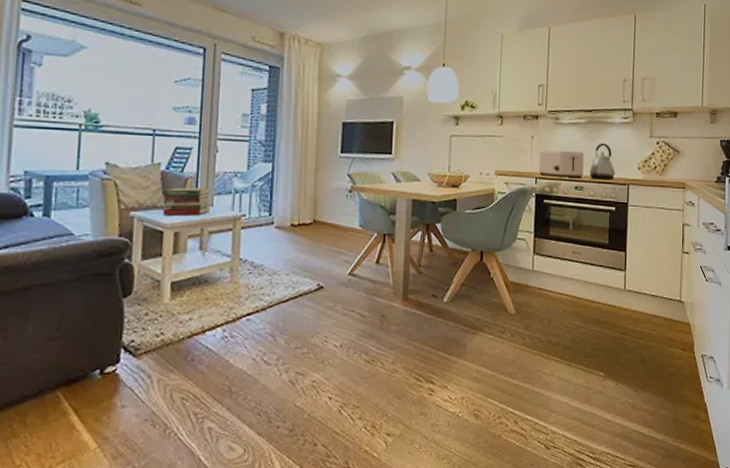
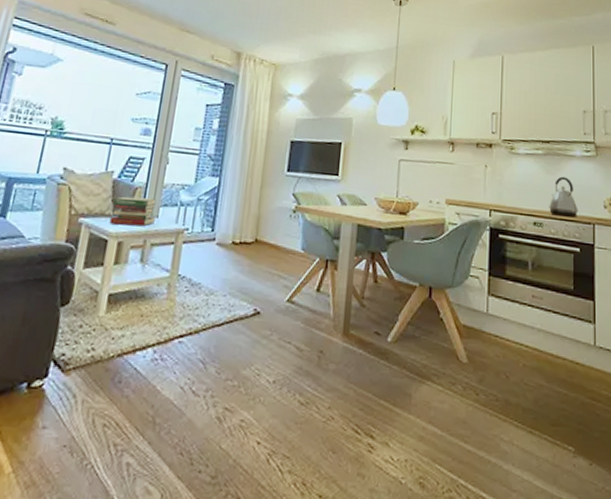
toaster: present [539,150,584,179] -> none [494,180,543,214]

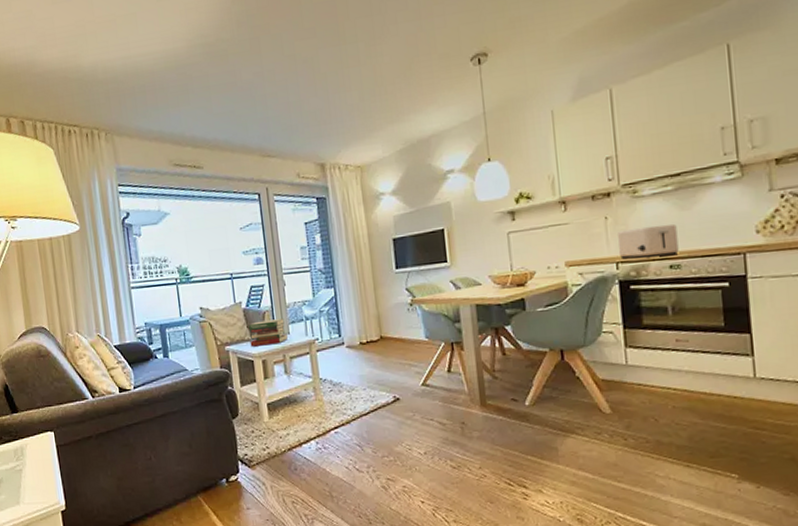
toaster: none [494,180,543,214] -> present [618,223,679,260]
kettle: present [549,176,578,218] -> none [686,209,724,254]

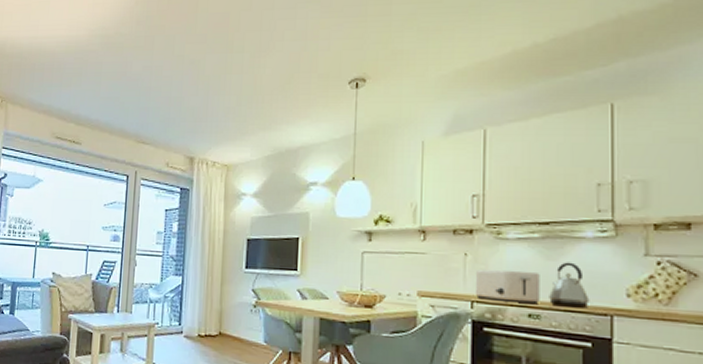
books: present [248,318,288,347] -> none [92,295,129,322]
kettle: none [686,209,724,254] -> present [549,262,590,308]

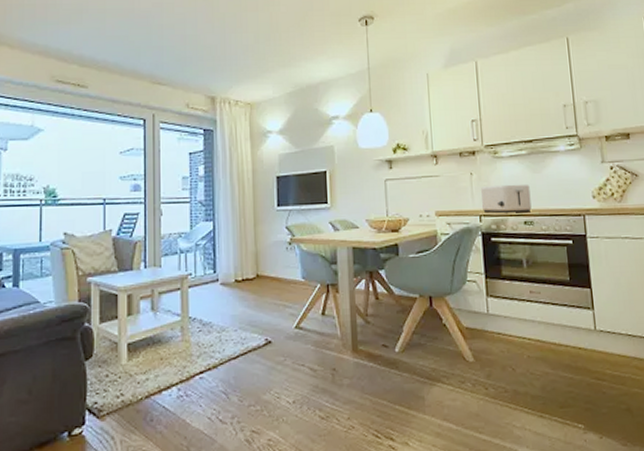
kettle: present [549,262,590,308] -> none [538,173,568,212]

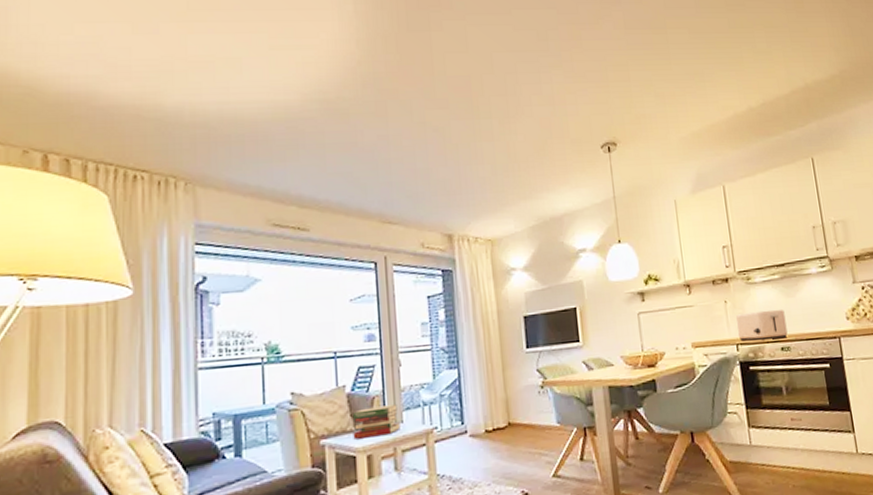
books: none [116,250,158,279] -> present [352,404,400,440]

